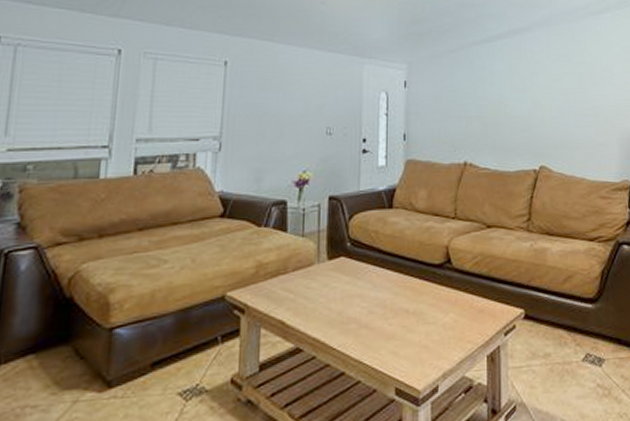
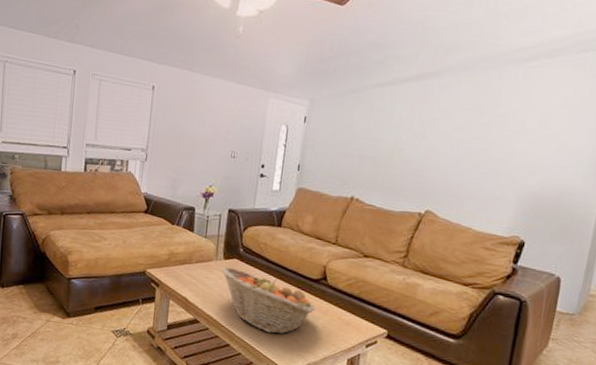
fruit basket: none [326,268,443,345] -> present [221,267,316,334]

